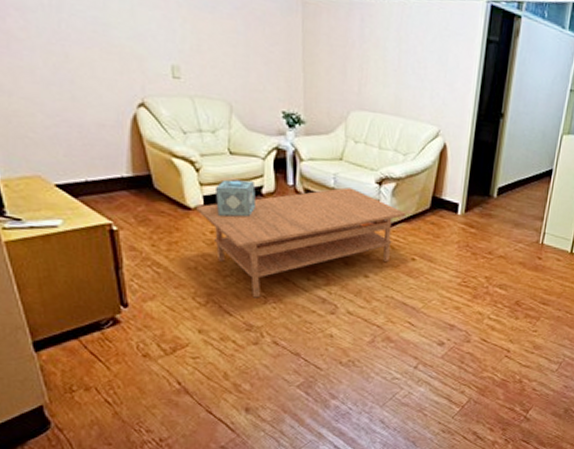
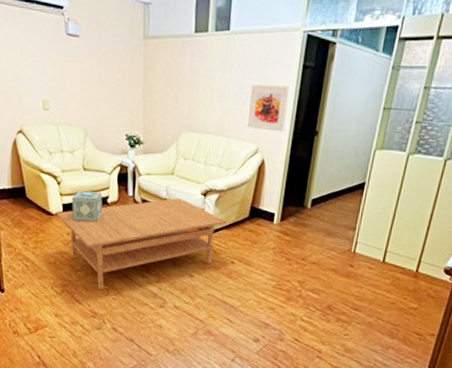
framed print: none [427,58,472,114] -> present [248,84,289,132]

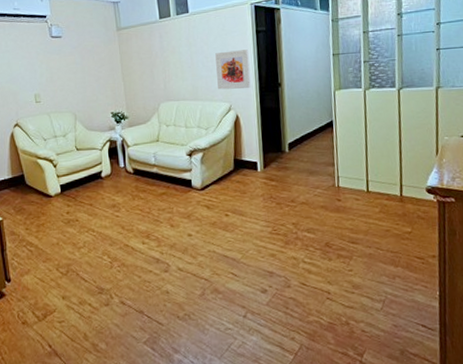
coffee table: present [57,198,228,290] -> none [56,162,215,264]
decorative box: present [72,191,103,223] -> none [69,168,99,199]

